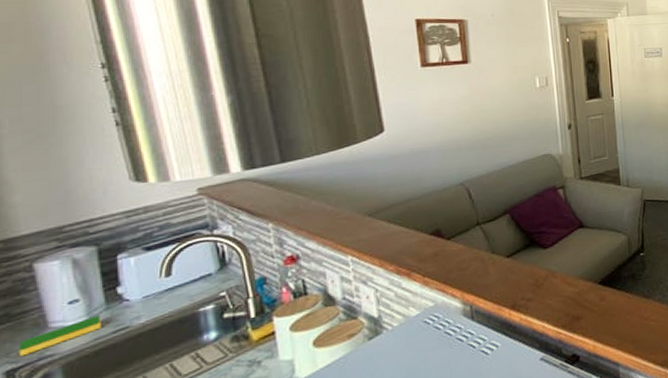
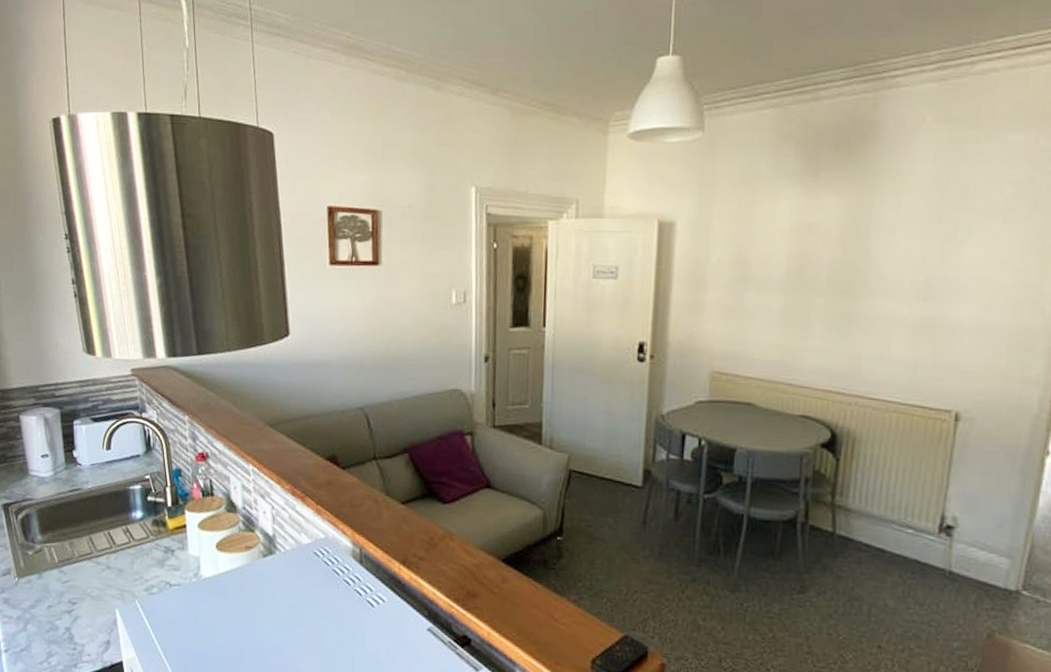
dish sponge: present [18,315,101,357] -> none [11,472,62,495]

